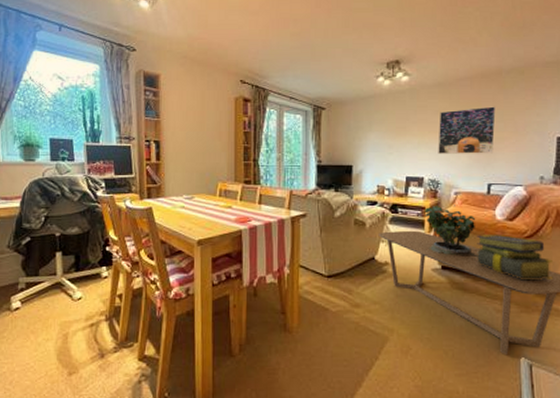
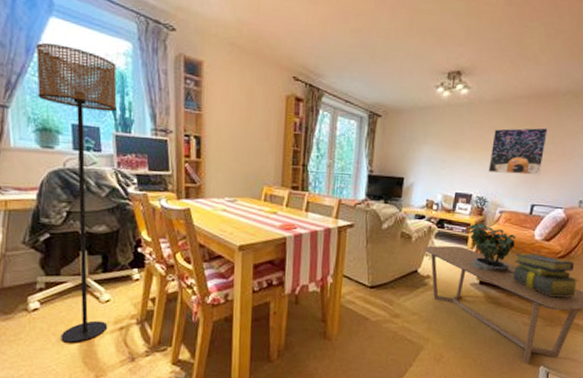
floor lamp: none [21,72,87,340] -> present [35,43,117,343]

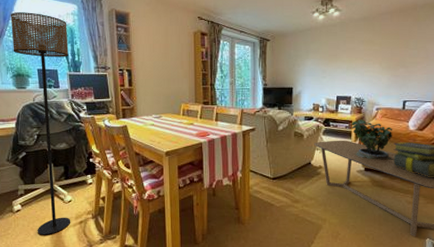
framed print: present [488,127,548,176] -> none [363,36,411,77]

